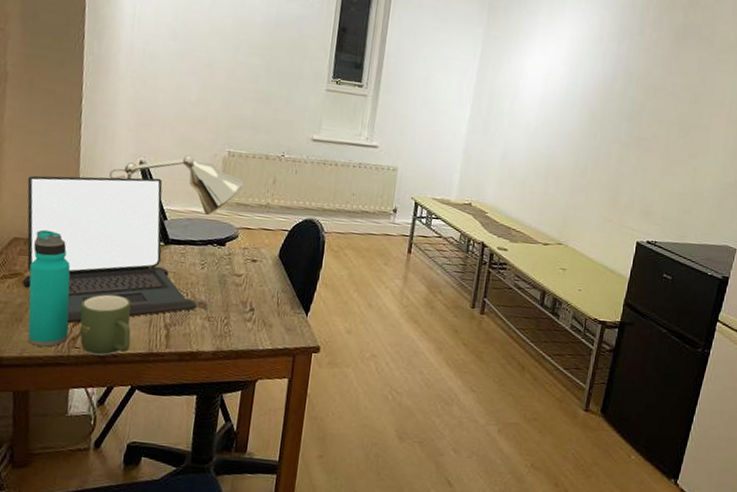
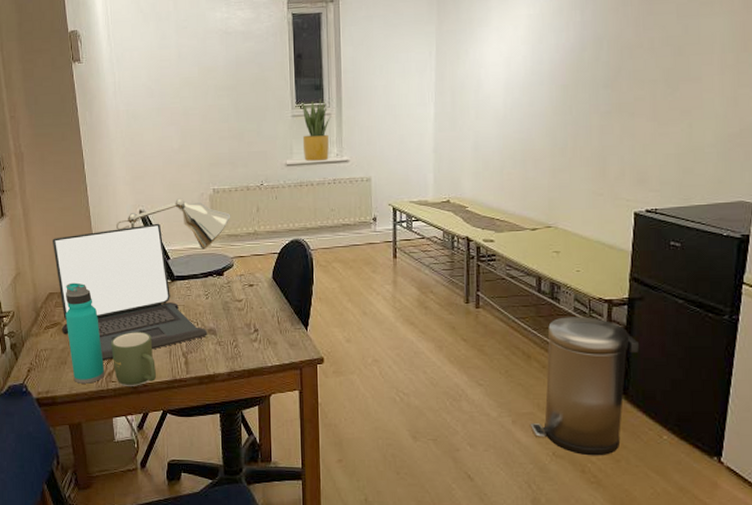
planter: none [332,77,366,142] -> present [301,98,330,161]
pedal bin: none [514,333,624,471] -> present [530,317,640,456]

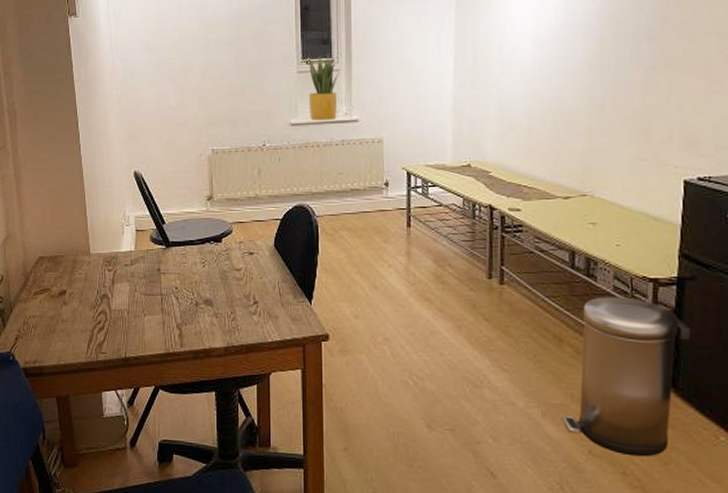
laptop: present [53,223,208,361] -> none [44,185,204,331]
water bottle: present [65,282,105,384] -> none [55,246,95,354]
mug: present [110,332,156,386] -> none [101,300,148,359]
desk lamp: present [115,198,231,250] -> none [109,159,231,214]

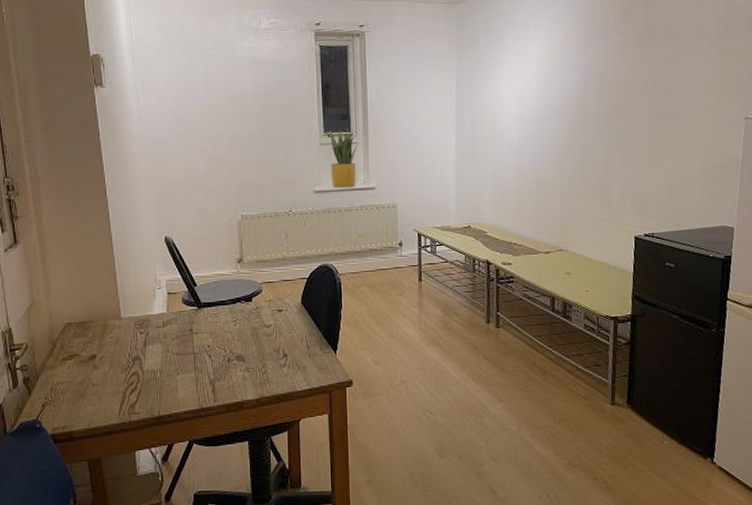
pedal bin: present [562,297,692,457] -> none [547,333,642,464]

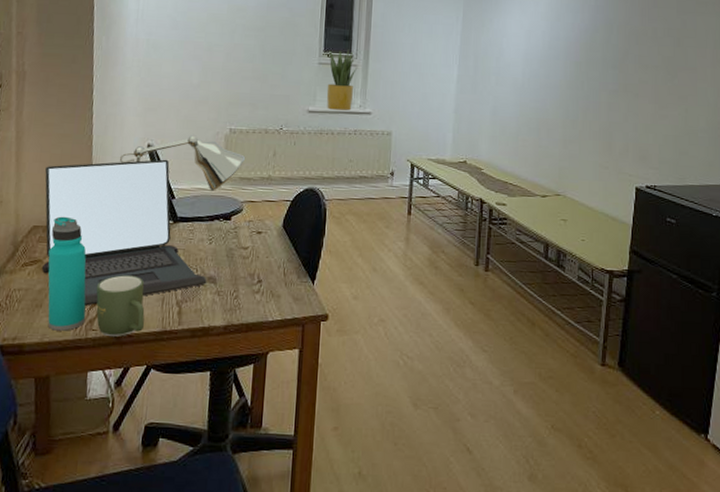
laptop: none [71,249,236,392] -> present [41,159,207,306]
water bottle: none [84,311,127,417] -> present [48,216,87,331]
mug: none [133,361,182,418] -> present [96,275,145,337]
desk lamp: none [139,224,260,276] -> present [119,135,246,191]

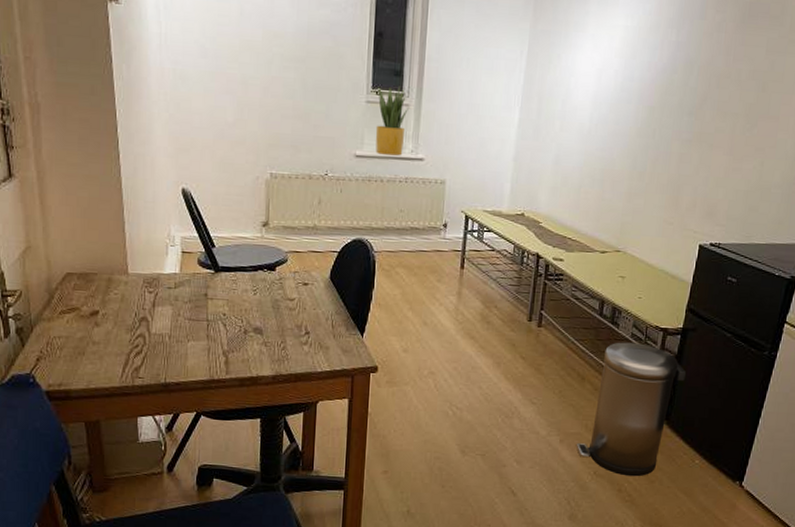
laptop: present [41,159,207,306] -> none [73,205,253,354]
water bottle: present [48,216,87,331] -> none [86,263,131,378]
mug: present [96,275,145,337] -> none [139,324,191,384]
desk lamp: present [119,135,246,191] -> none [152,179,289,240]
pedal bin: none [530,285,637,430] -> present [576,342,687,477]

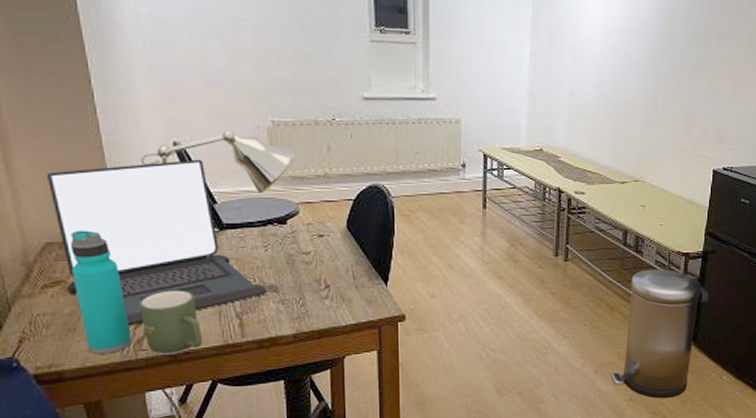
laptop: none [73,205,253,354] -> present [47,159,268,326]
water bottle: none [86,263,131,378] -> present [70,230,132,354]
mug: none [139,324,191,384] -> present [138,290,202,355]
desk lamp: none [152,179,289,240] -> present [140,130,296,193]
planter: present [375,86,408,156] -> none [382,23,416,96]

